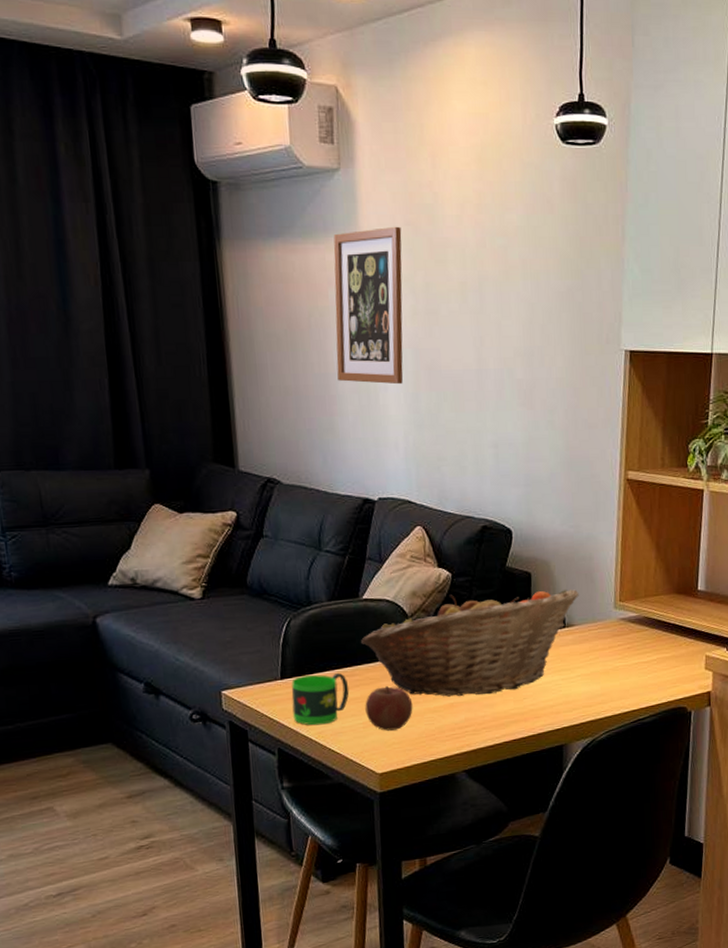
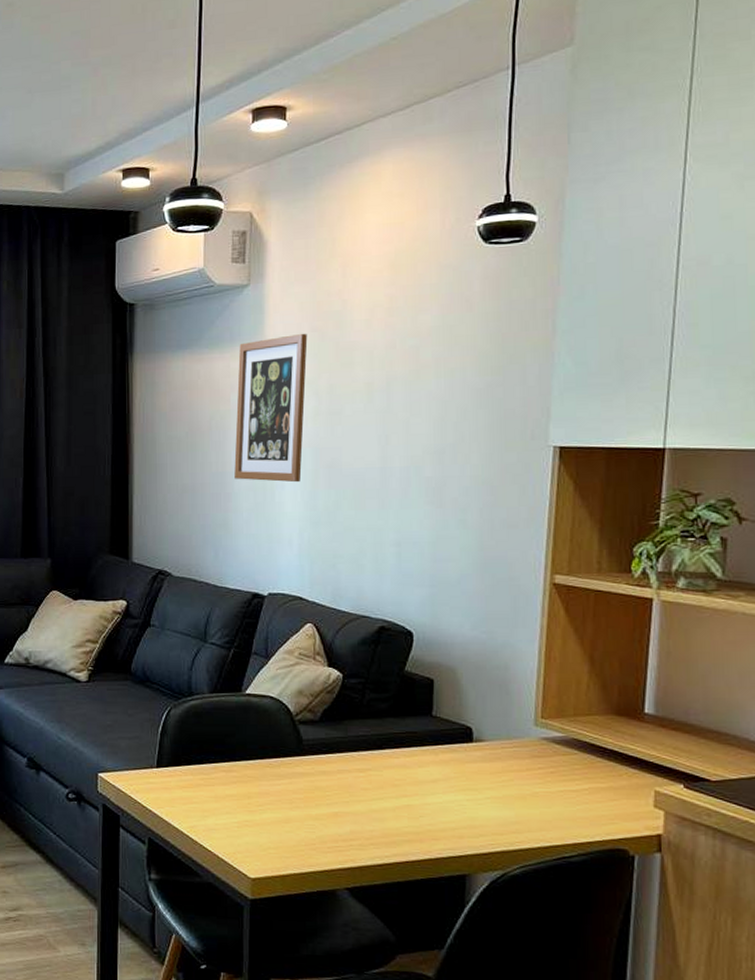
mug: present [291,673,349,726] -> none [166,767,226,819]
fruit basket: present [361,588,579,697] -> none [241,696,491,808]
apple: present [365,686,413,731] -> none [241,786,293,834]

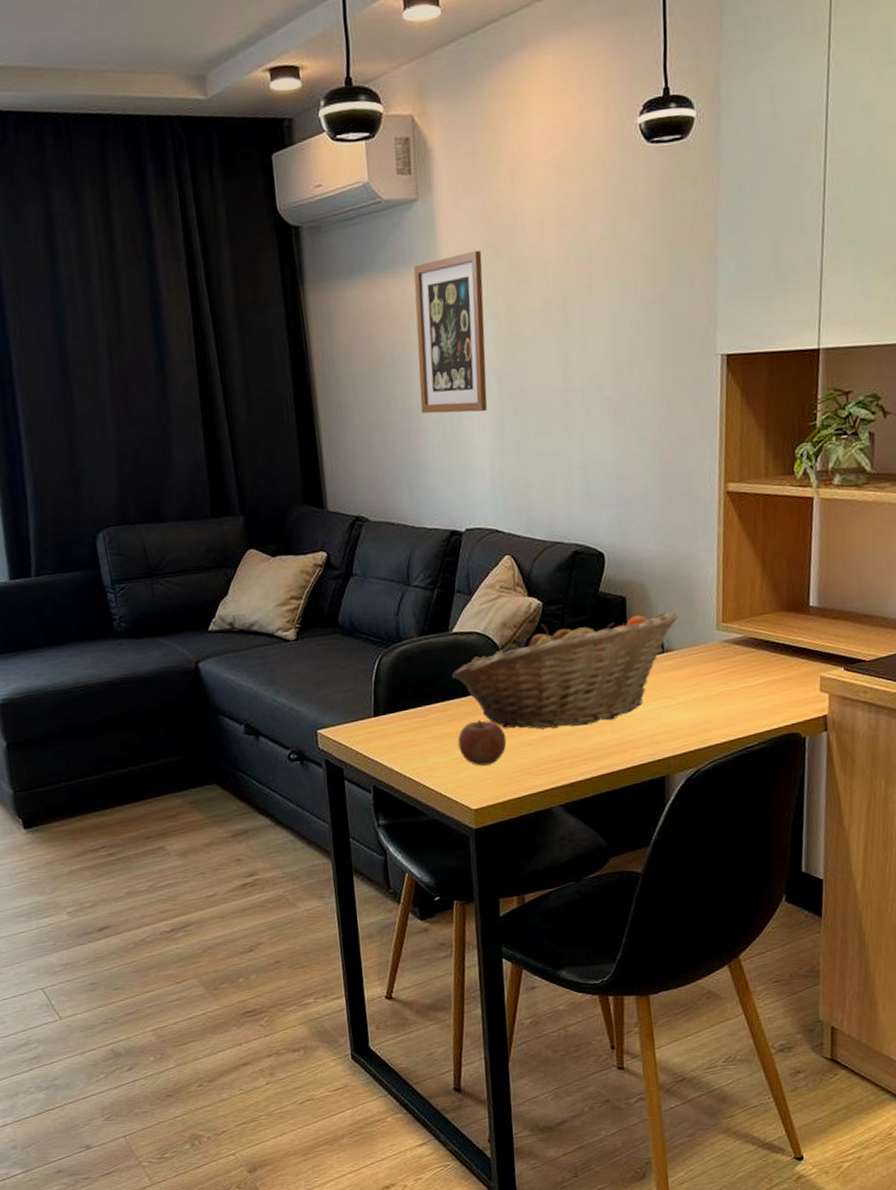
fruit basket: none [241,696,491,808] -> present [452,611,678,729]
apple: none [241,786,293,834] -> present [458,720,507,766]

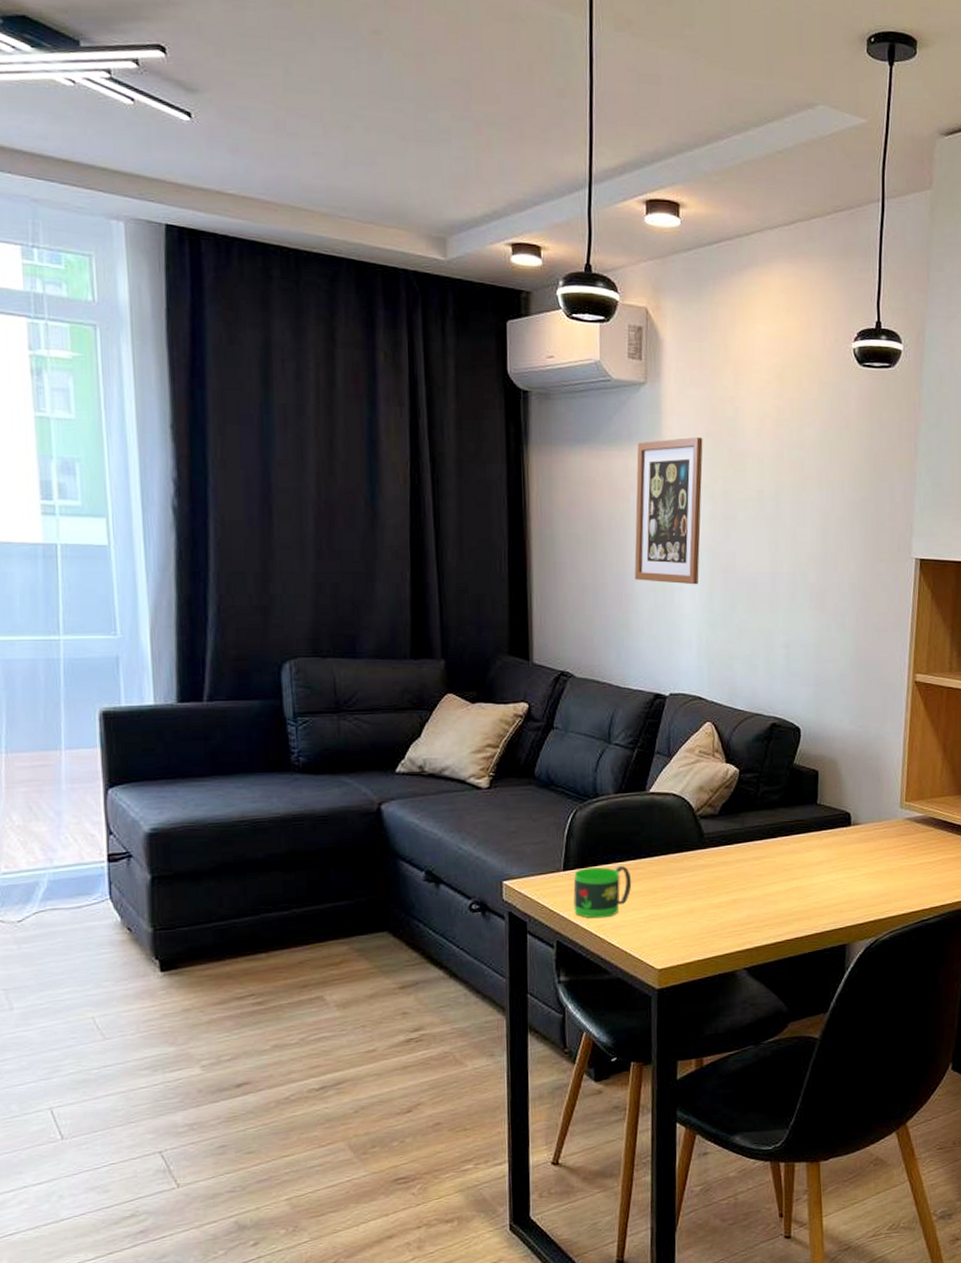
mug: none [384,709,442,762] -> present [573,866,632,919]
fruit basket: present [452,611,678,729] -> none [646,787,865,893]
apple: present [458,720,507,766] -> none [647,880,696,926]

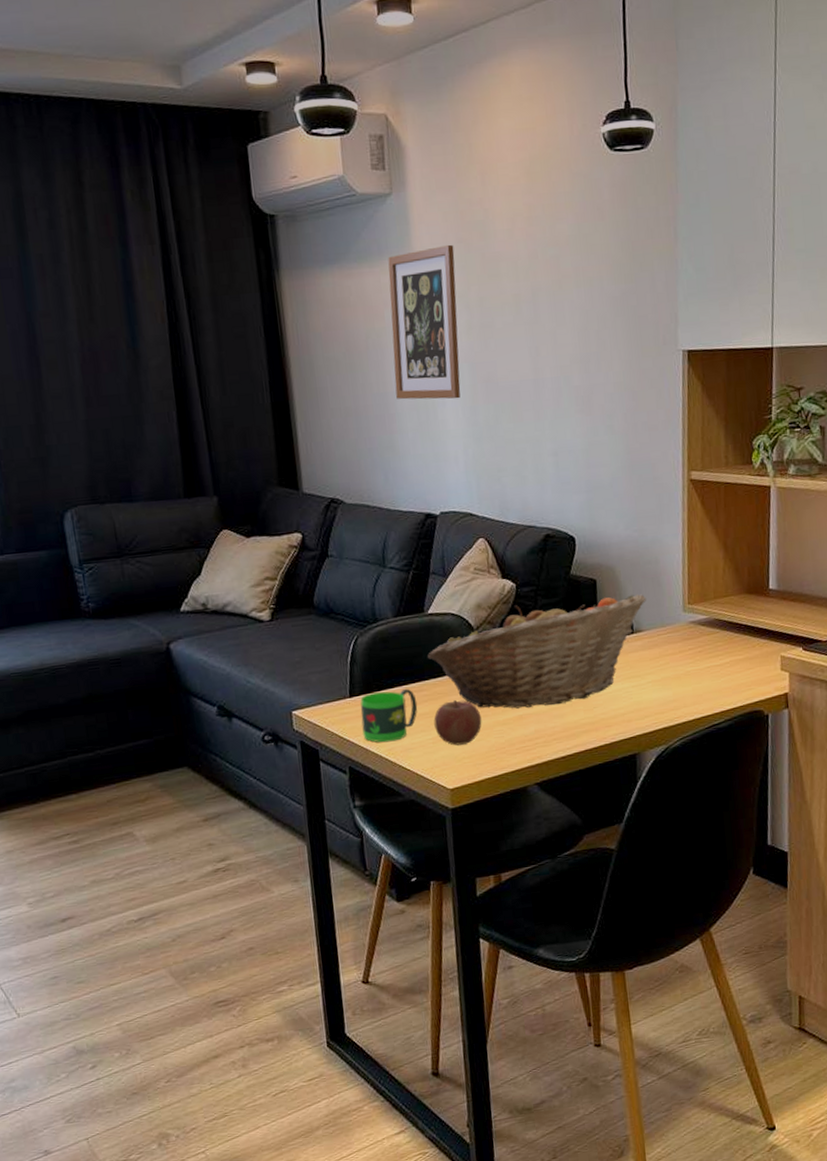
fruit basket: none [646,787,865,893] -> present [428,593,646,709]
apple: none [647,880,696,926] -> present [434,700,482,746]

